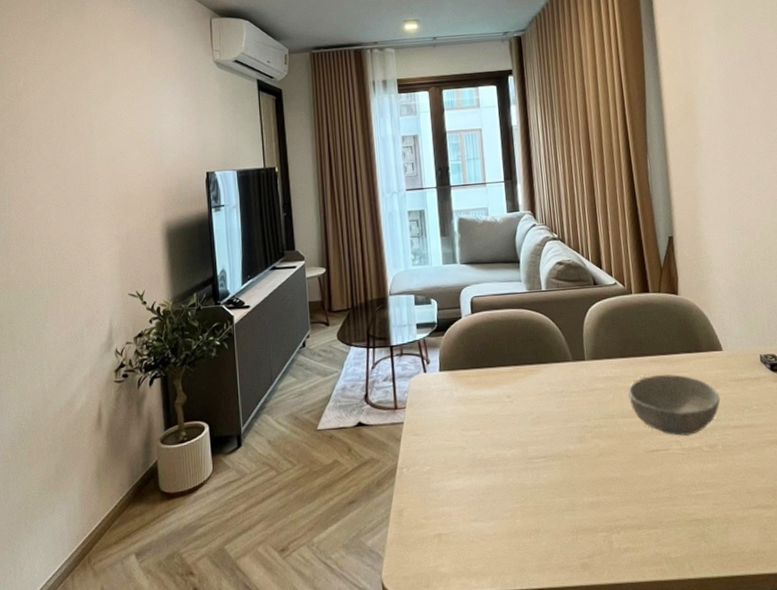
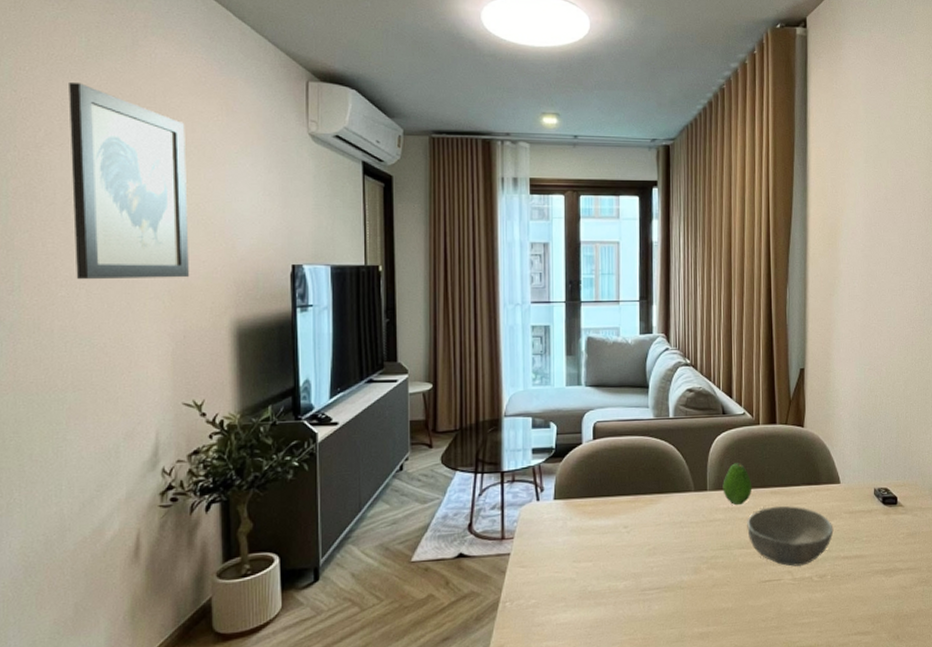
wall art: none [38,41,130,197] -> present [68,83,190,280]
fruit: none [600,332,631,375] -> present [722,463,753,506]

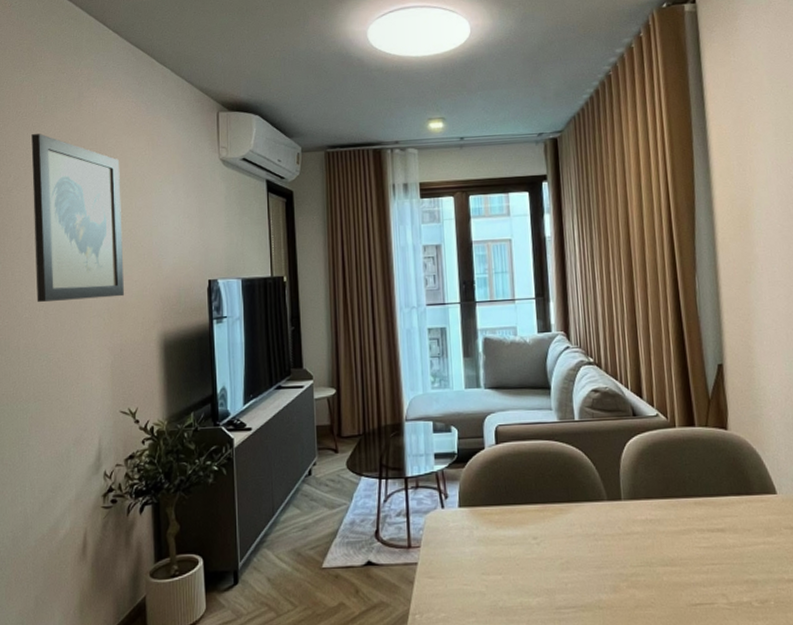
fruit: present [722,463,753,506] -> none [638,469,673,517]
bowl: present [747,505,834,567] -> none [669,518,774,590]

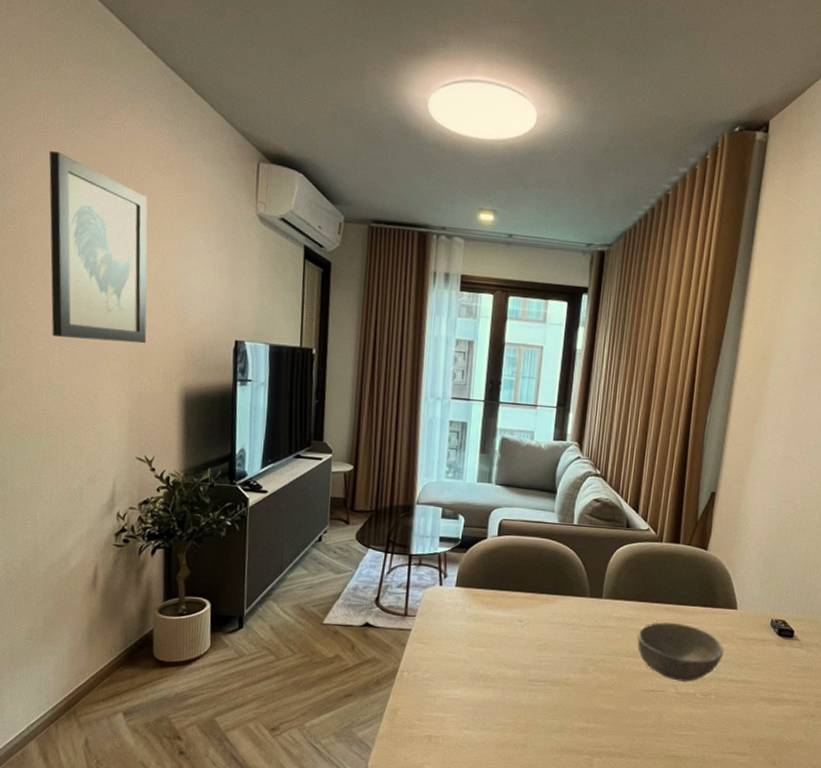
bowl: none [669,518,774,590] -> present [637,622,724,683]

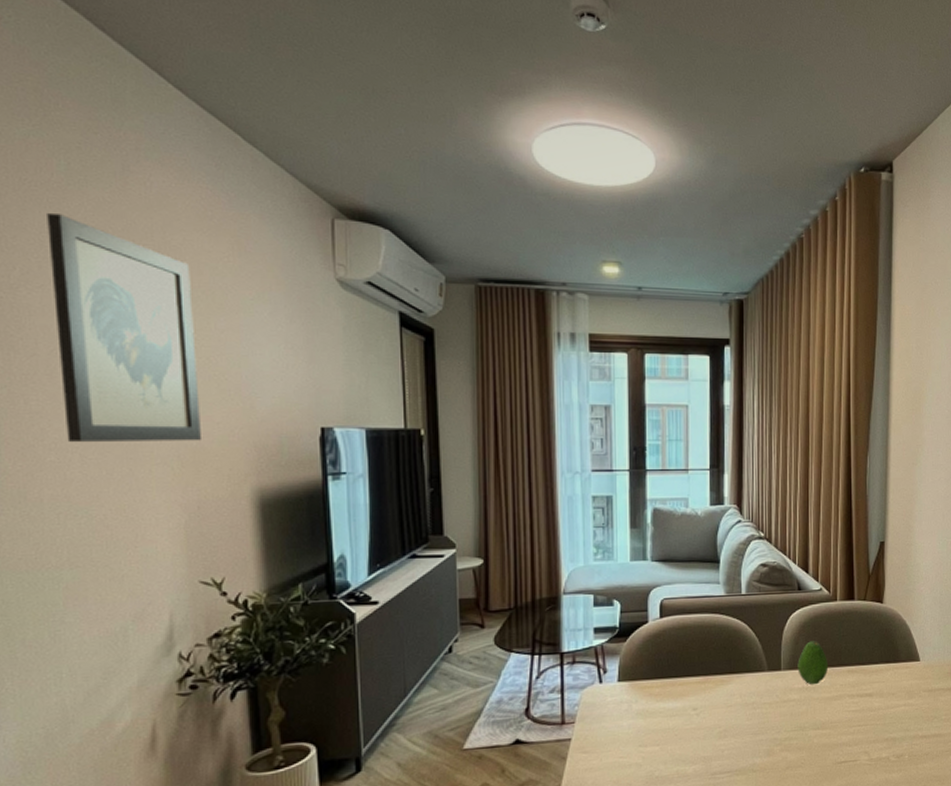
fruit: none [618,576,648,617] -> present [797,641,829,685]
bowl: present [637,622,724,683] -> none [823,684,912,747]

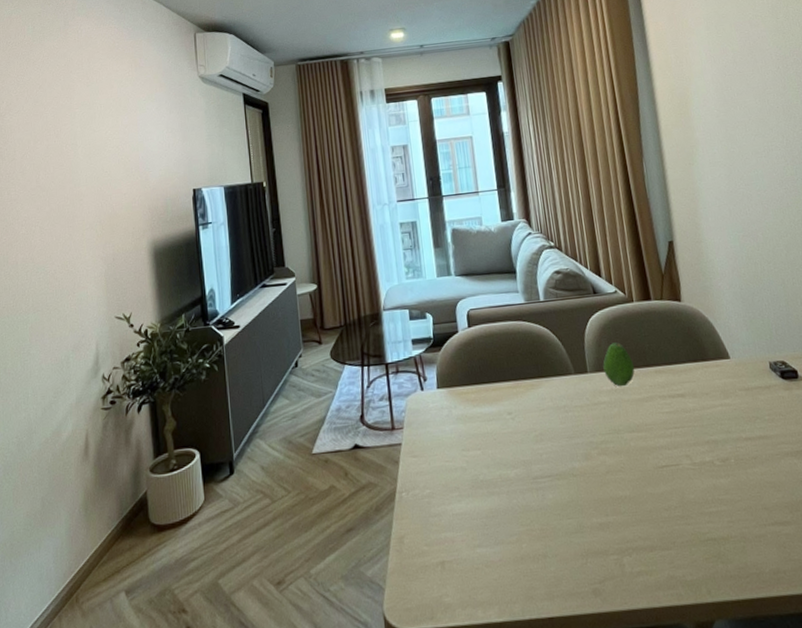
wall art: present [47,213,203,443] -> none [22,61,115,219]

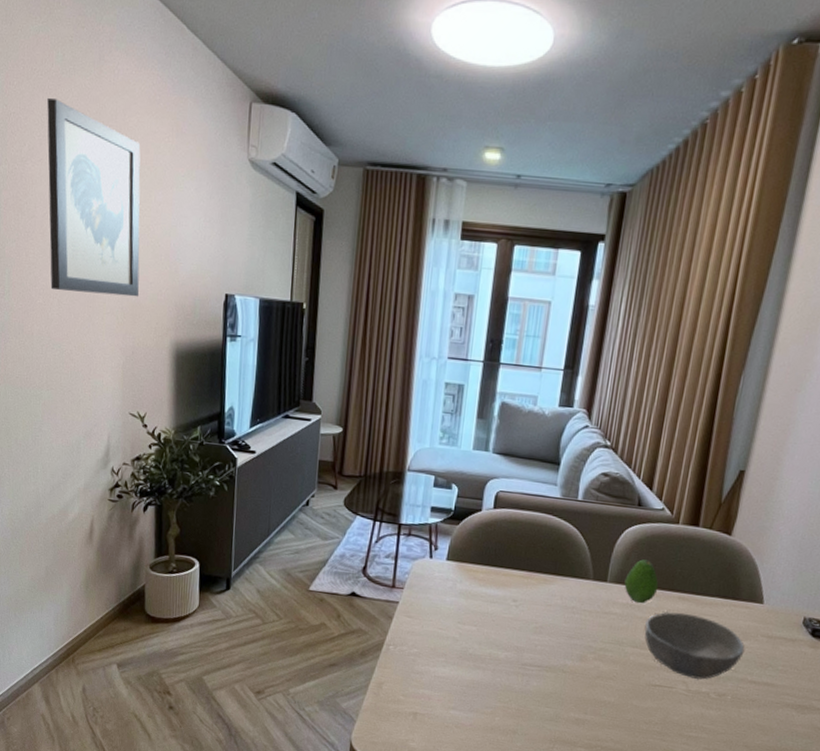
wall art: none [22,61,115,219] -> present [47,98,141,297]
bowl: none [634,385,731,451] -> present [644,612,745,680]

